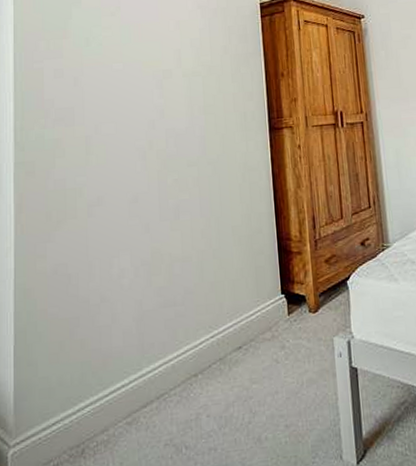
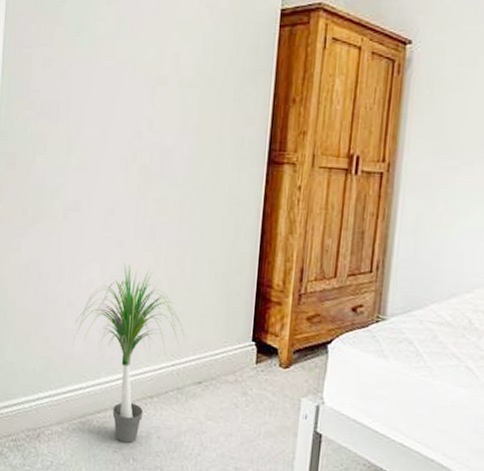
potted plant: none [110,245,220,433] -> present [74,262,185,444]

